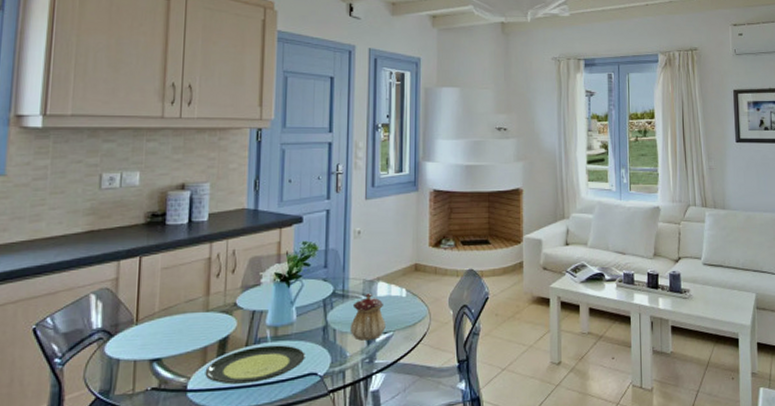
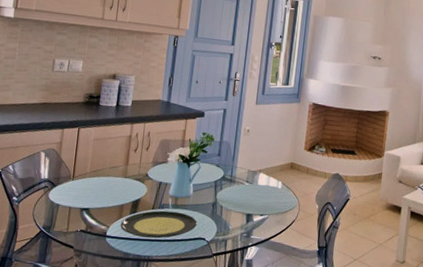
teapot: present [350,293,386,341] -> none [234,181,263,219]

